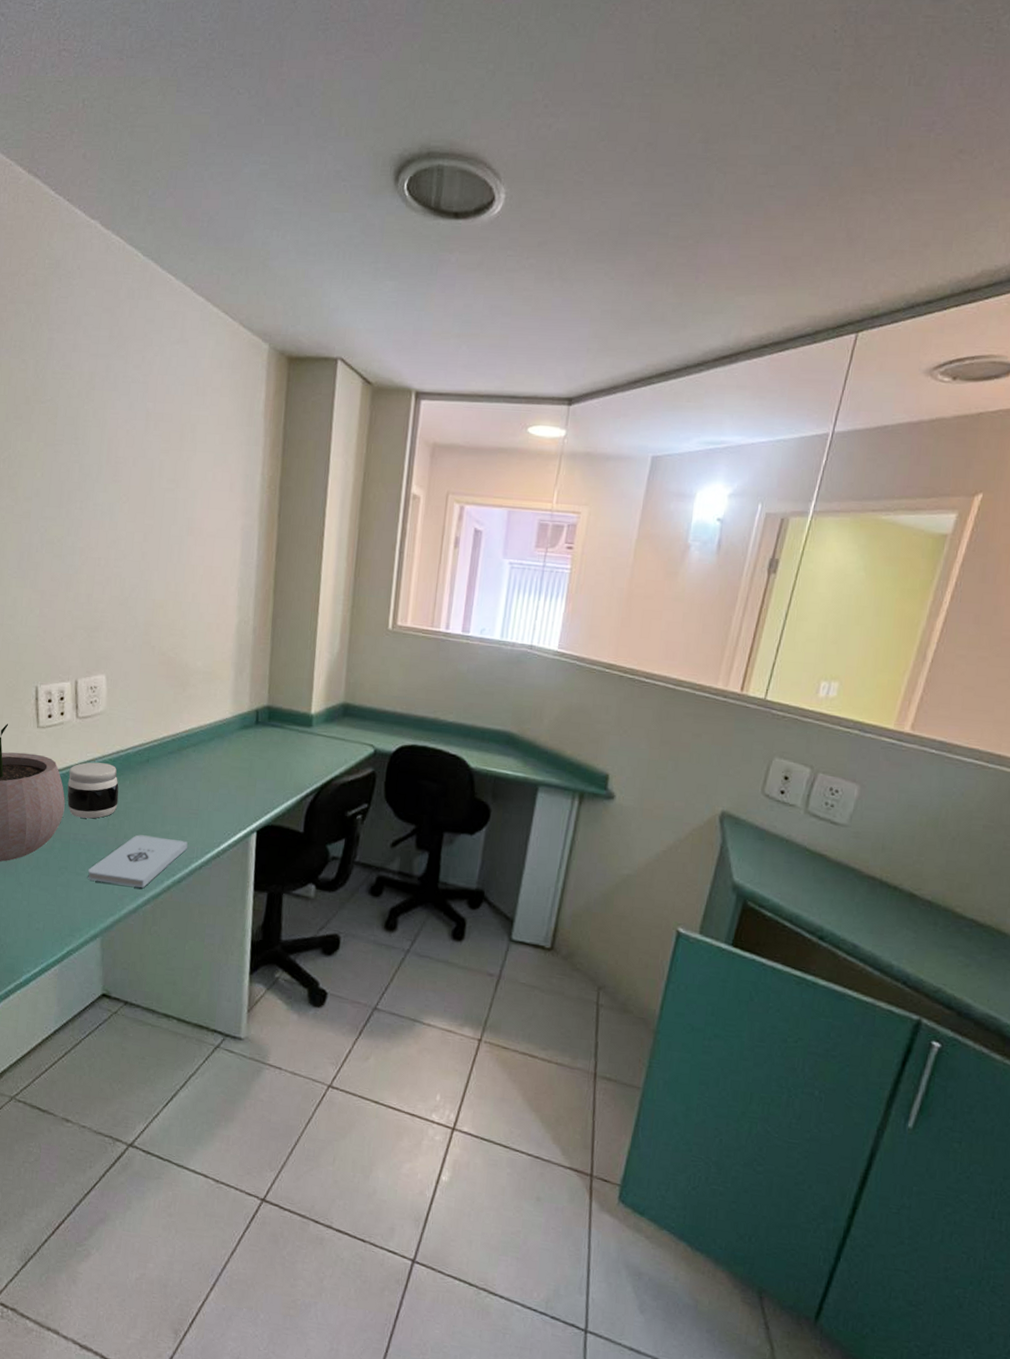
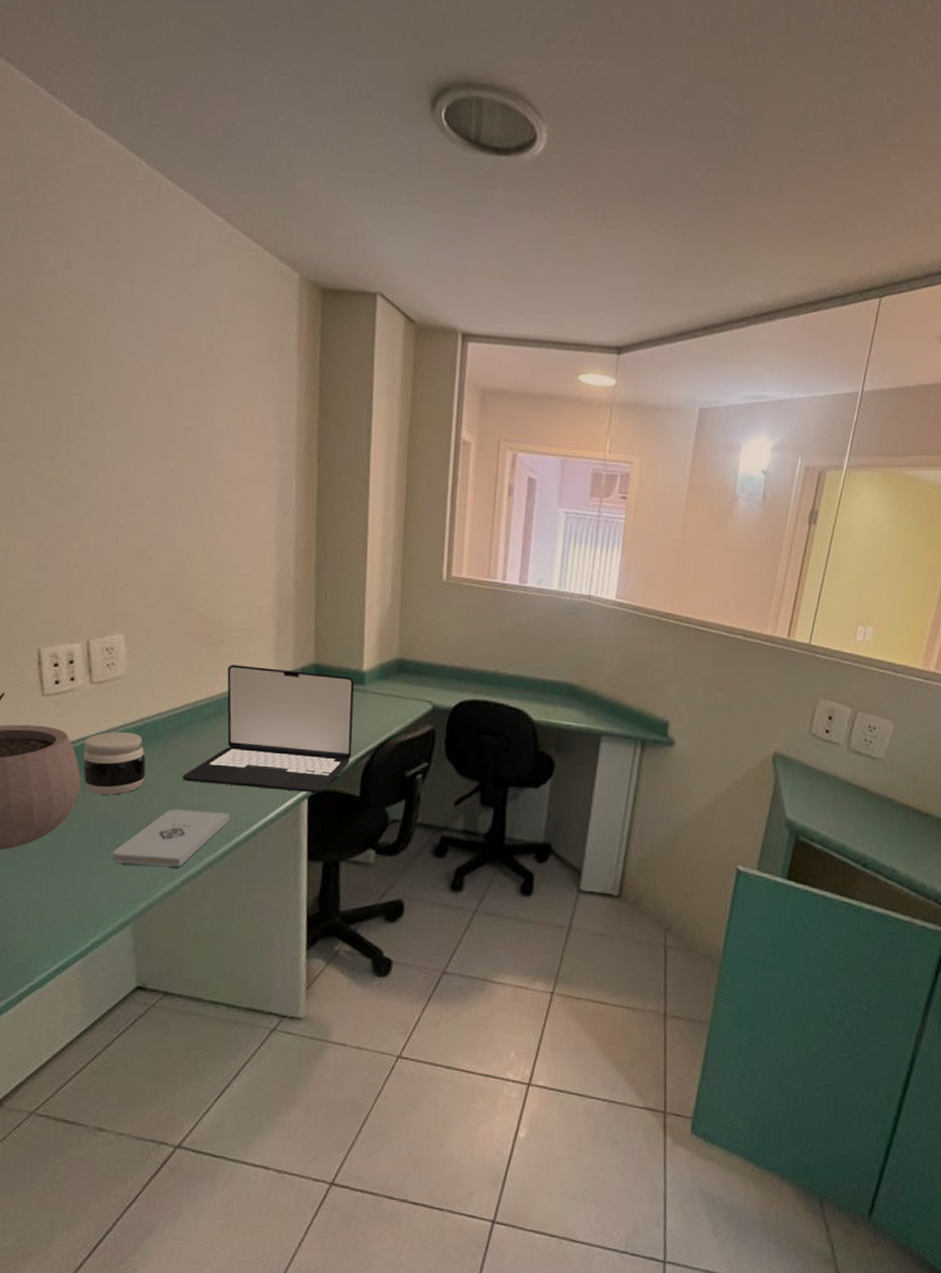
laptop: none [148,704,303,828] -> present [182,664,354,793]

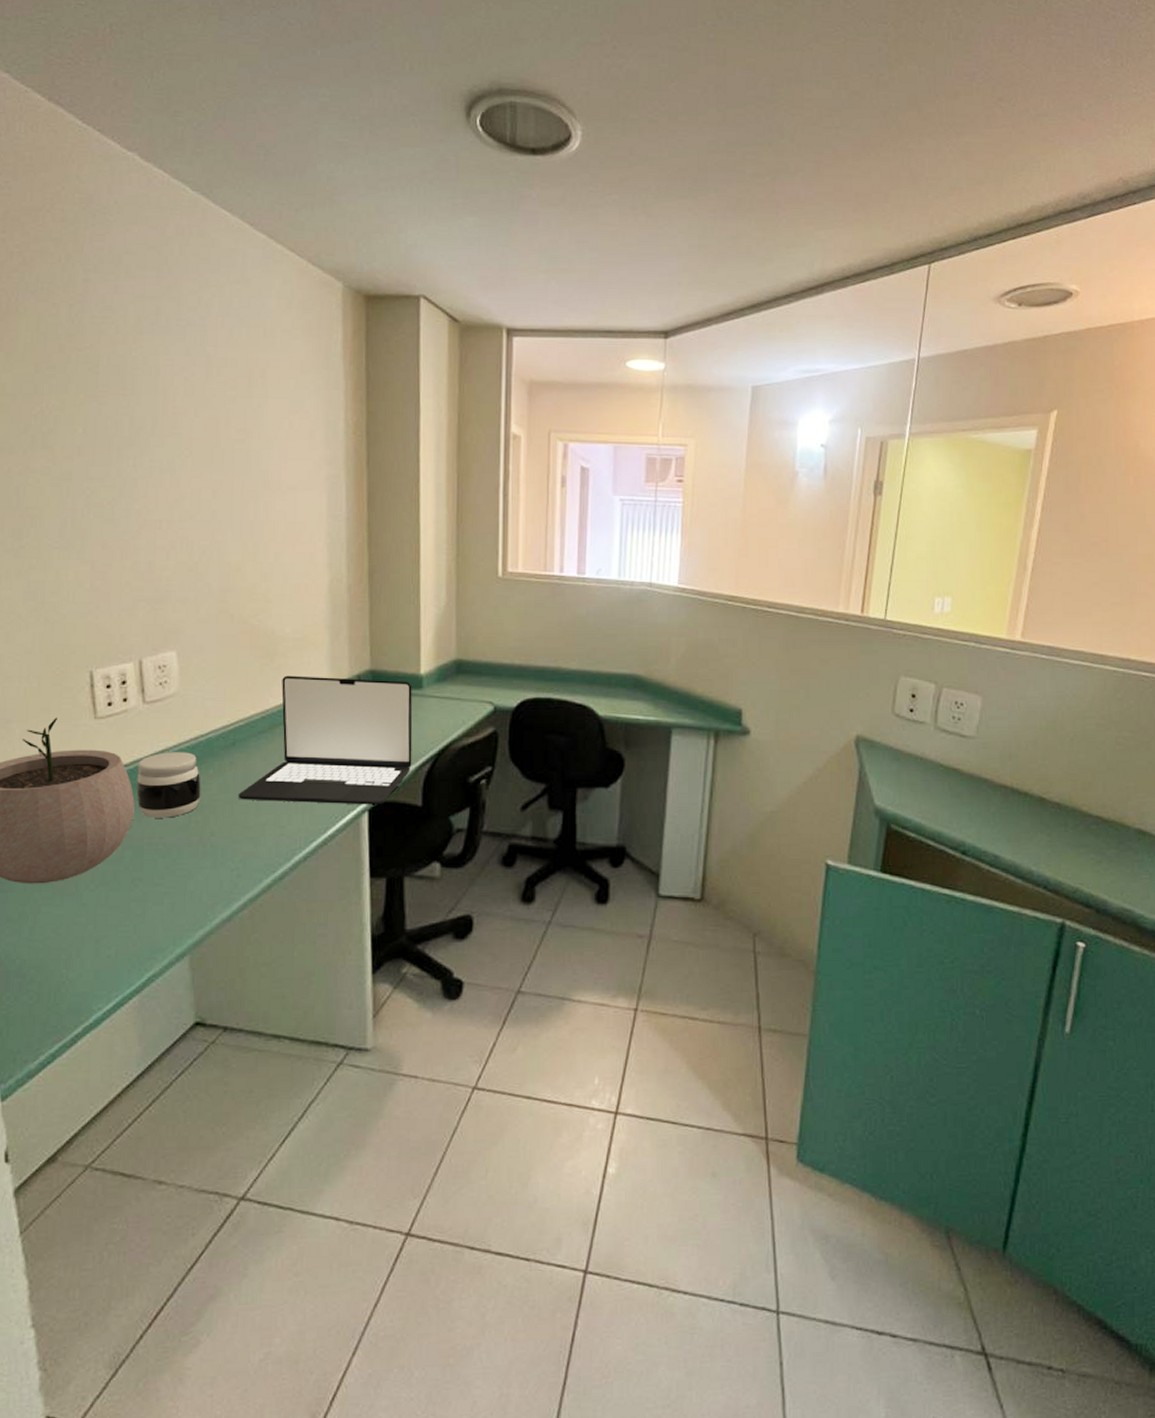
notepad: present [113,809,230,867] -> none [169,830,288,891]

